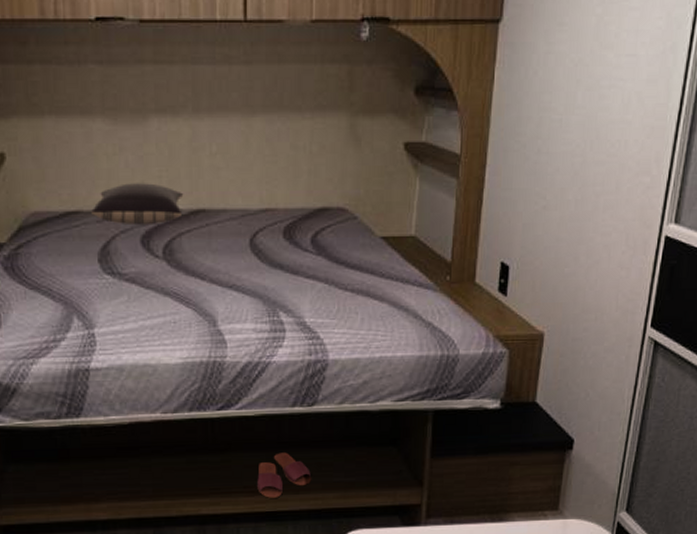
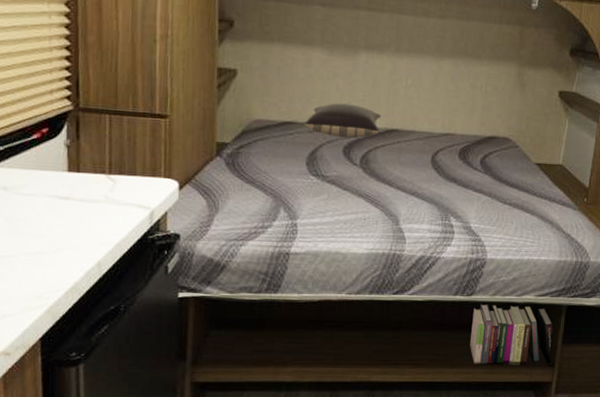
slippers: present [257,452,312,499] -> none [420,333,466,372]
books: none [316,414,424,489] -> present [470,303,556,367]

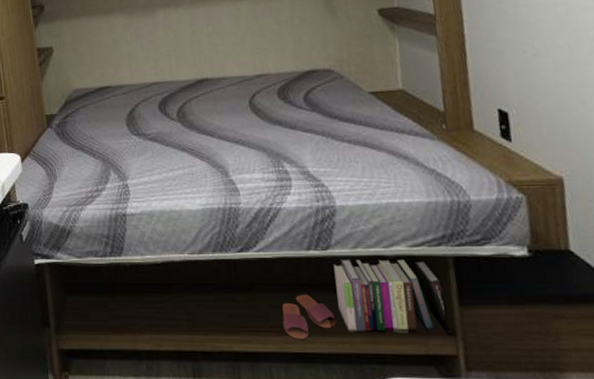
pillow: present [304,103,382,139] -> none [118,61,190,95]
slippers: none [420,333,466,372] -> present [282,294,337,341]

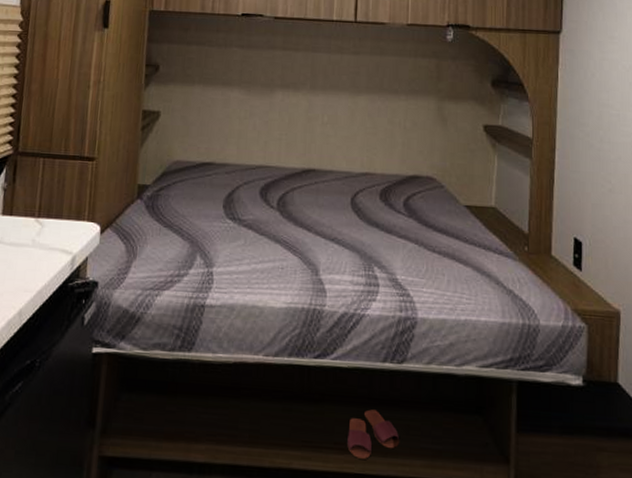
books: present [333,258,457,336] -> none [404,374,511,463]

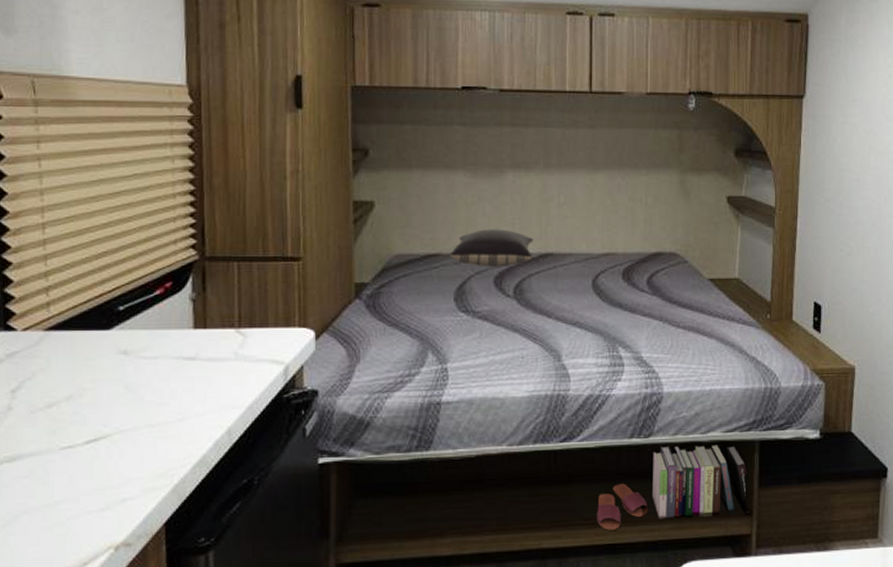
pillow: none [222,143,299,179] -> present [450,229,534,267]
books: none [404,374,511,463] -> present [653,445,753,520]

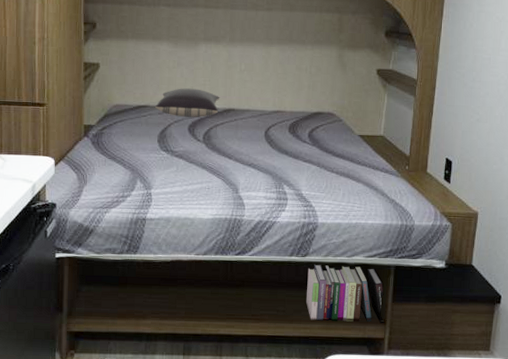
slippers: present [597,483,649,532] -> none [262,290,303,326]

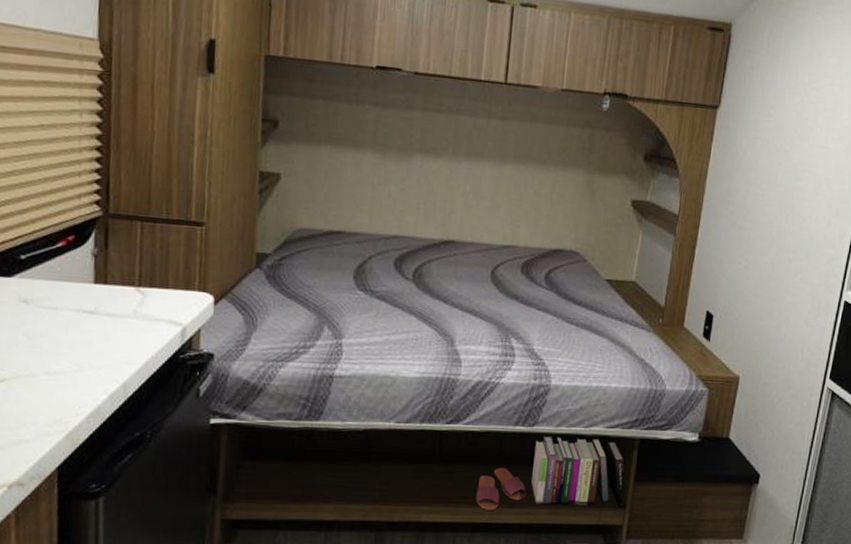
pillow: present [155,88,220,118] -> none [352,211,437,250]
slippers: none [262,290,303,326] -> present [476,467,527,511]

